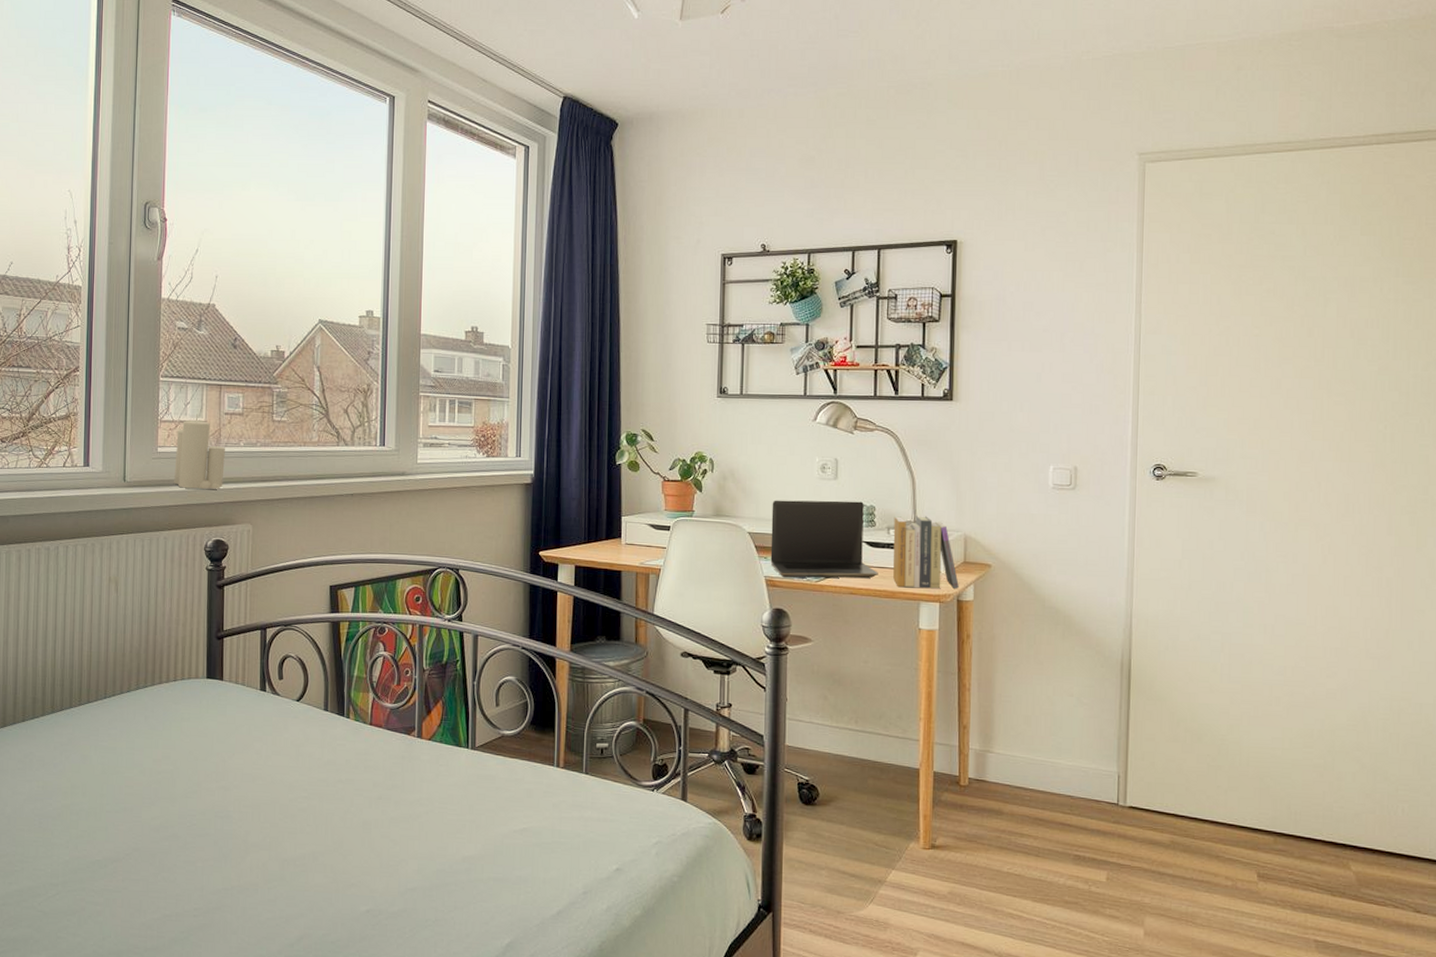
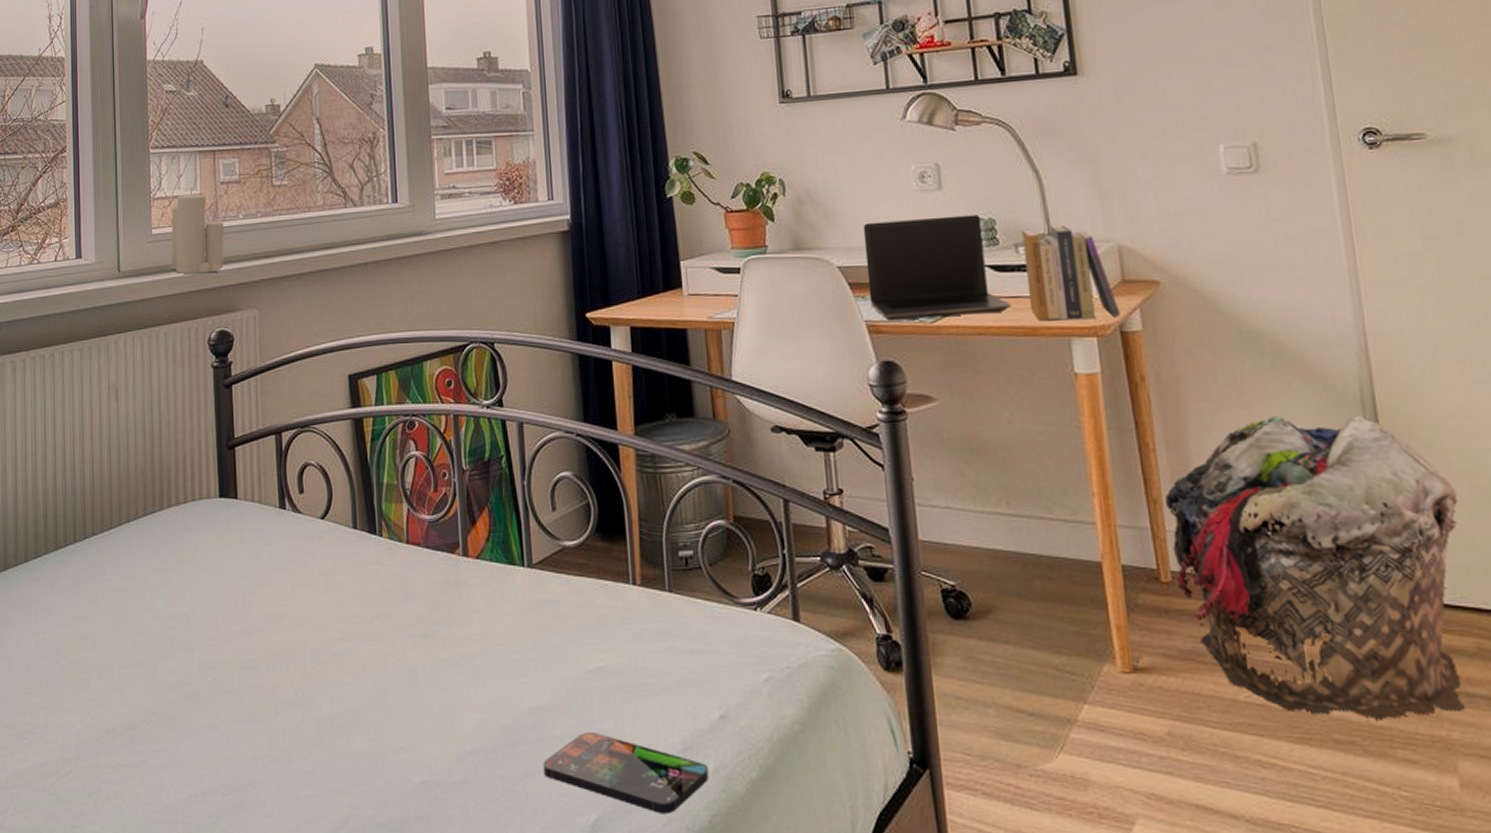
smartphone: none [470,876,603,940] -> present [543,731,709,814]
laundry basket: none [971,671,1175,889] -> present [1164,416,1466,720]

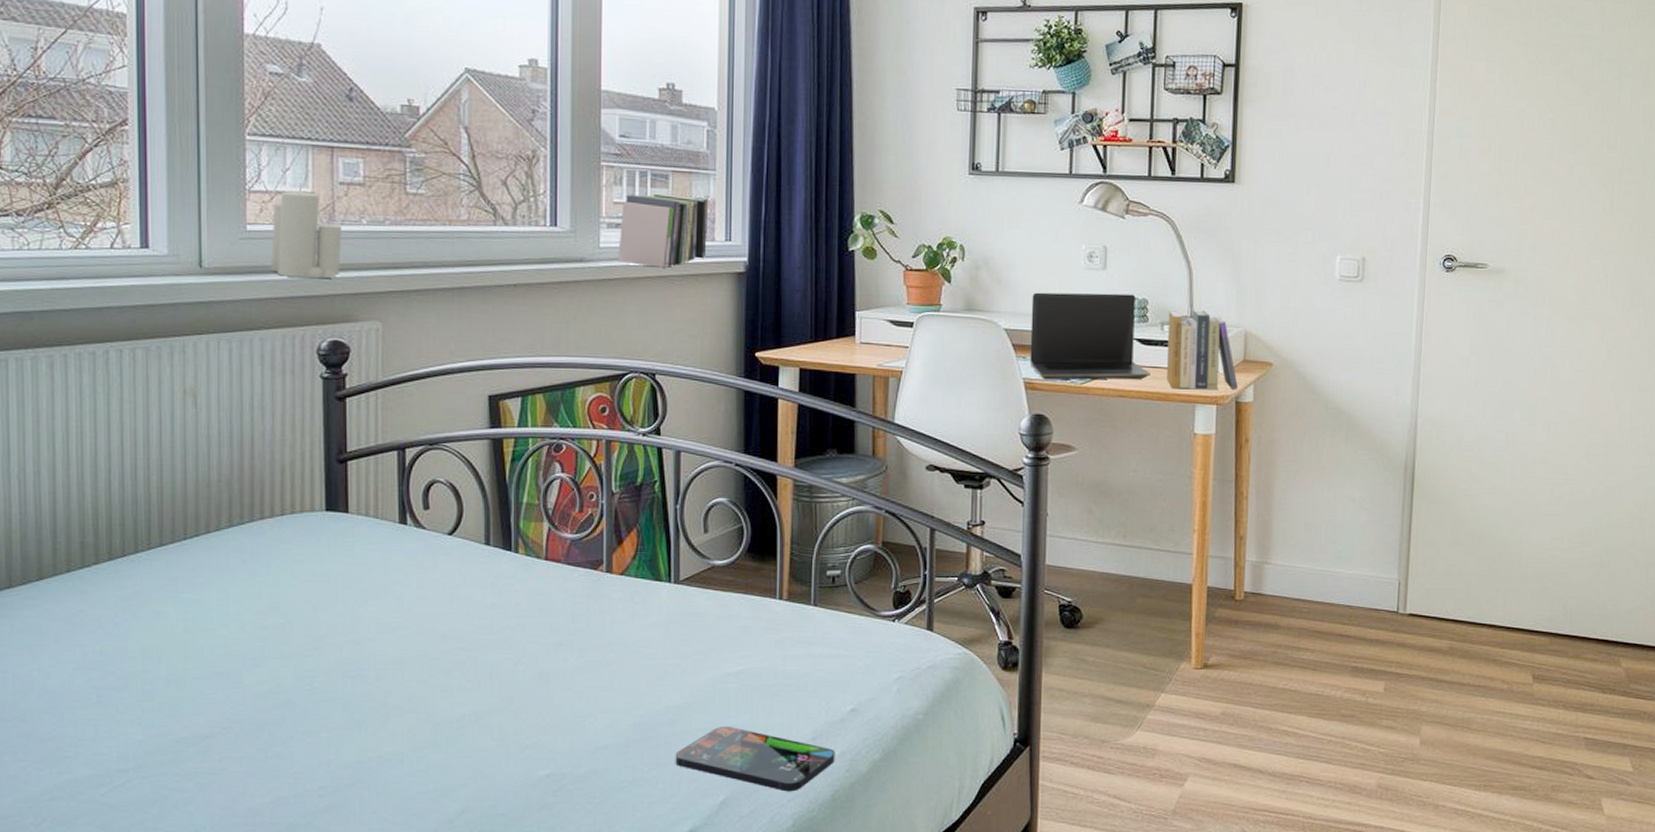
books: none [452,159,532,234] -> present [618,193,708,268]
laundry basket: present [1164,416,1466,720] -> none [1247,475,1457,700]

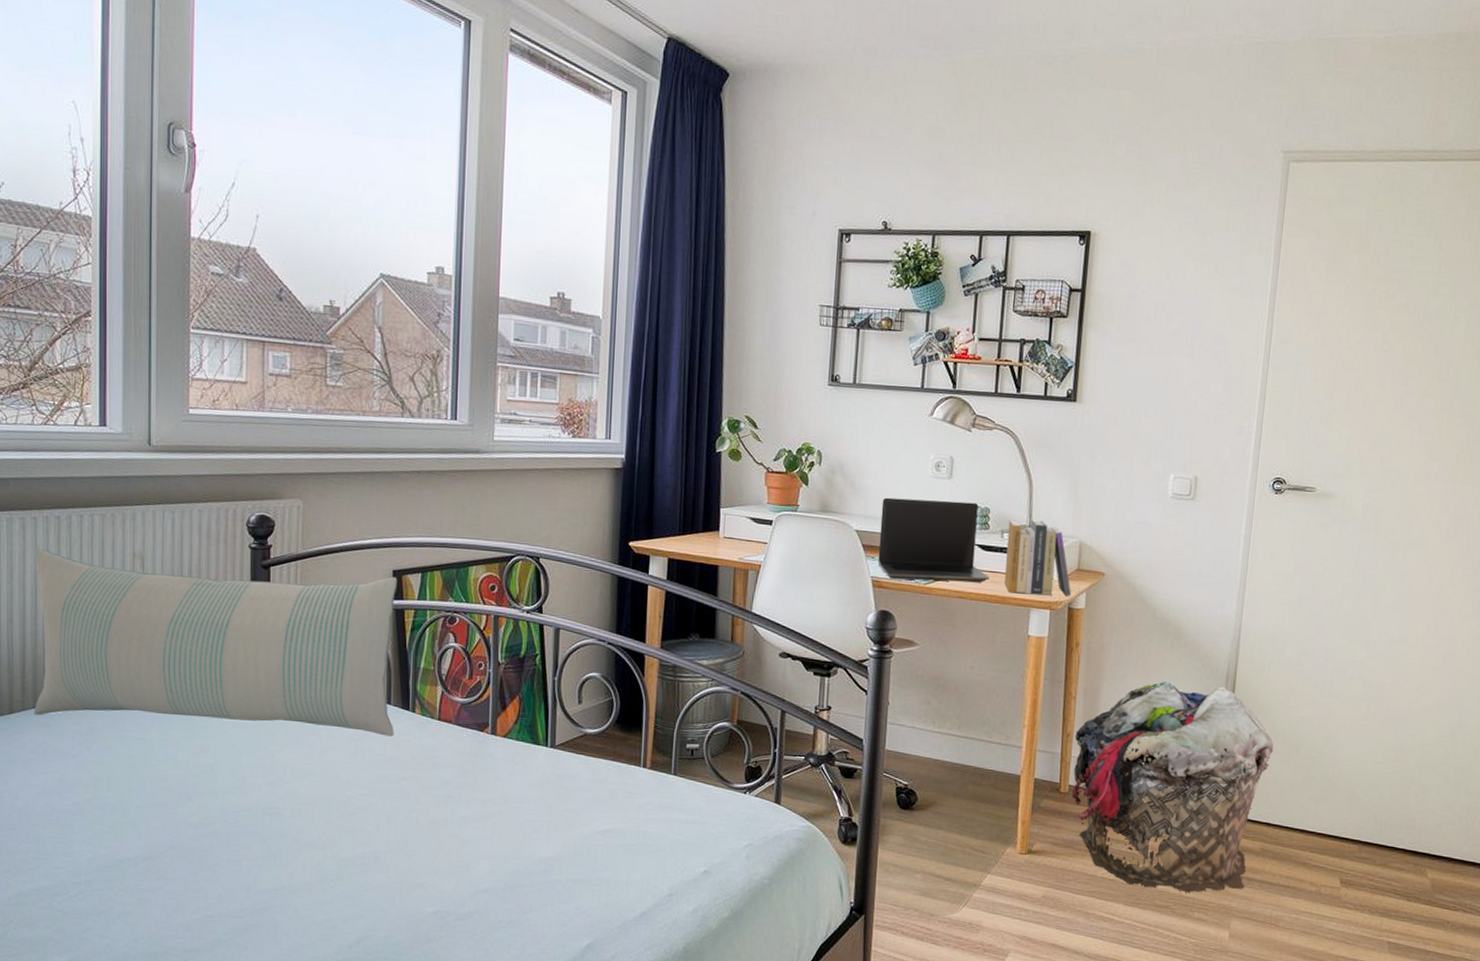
pillow: none [67,389,495,581] -> present [34,548,398,737]
candle: present [271,183,341,278] -> none [209,373,270,459]
books: present [618,193,708,268] -> none [509,393,591,461]
smartphone: present [675,726,835,792] -> none [546,878,689,942]
laundry basket: none [1247,475,1457,700] -> present [1071,681,1274,893]

